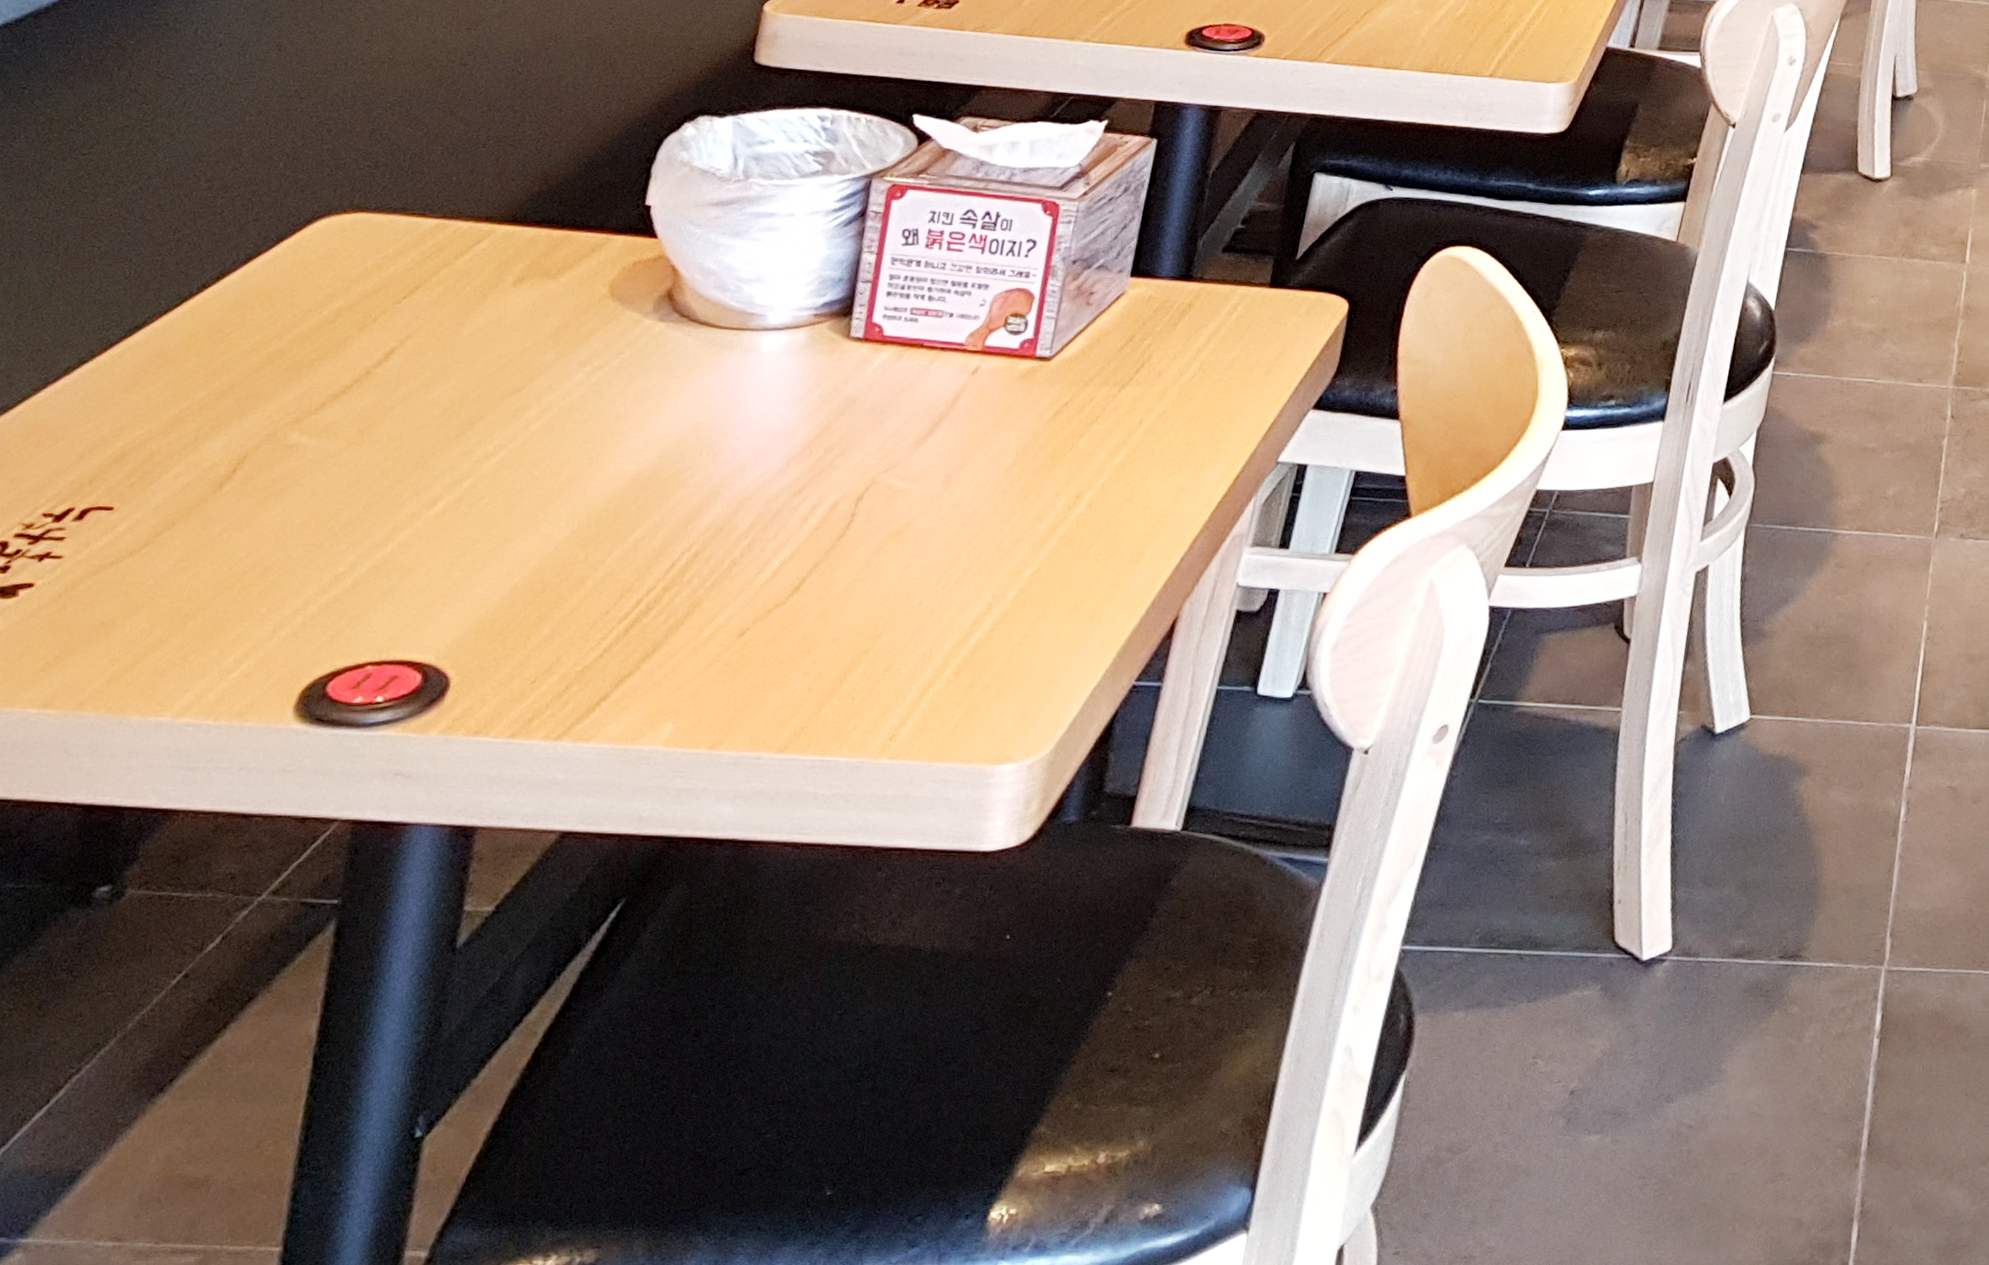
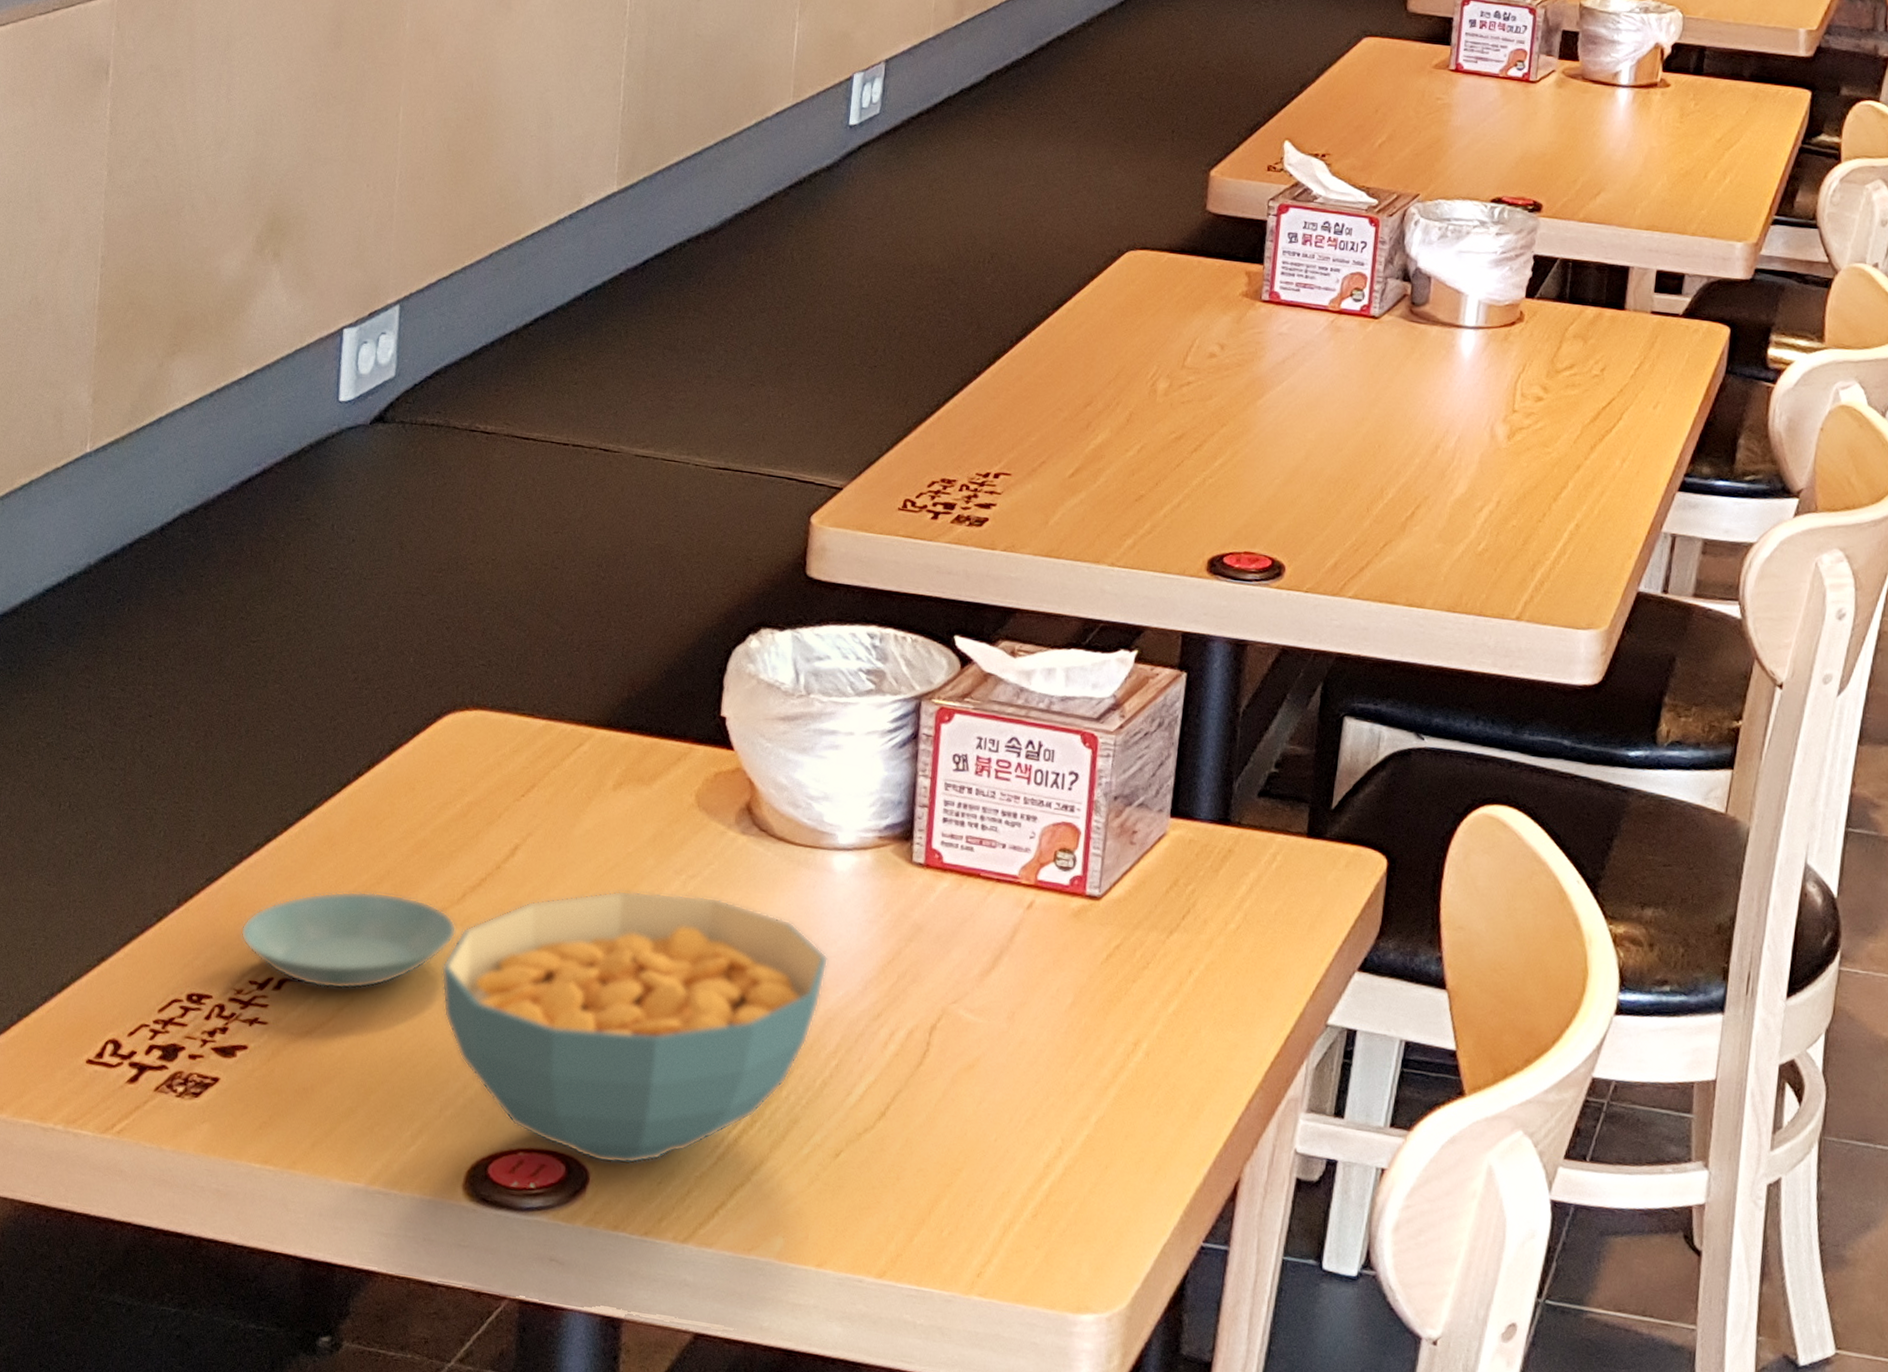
saucer: none [36,408,311,514] -> present [240,891,457,990]
cereal bowl: none [286,386,749,667] -> present [441,890,829,1165]

